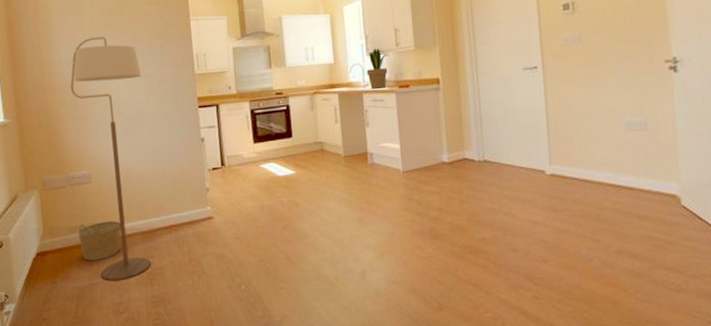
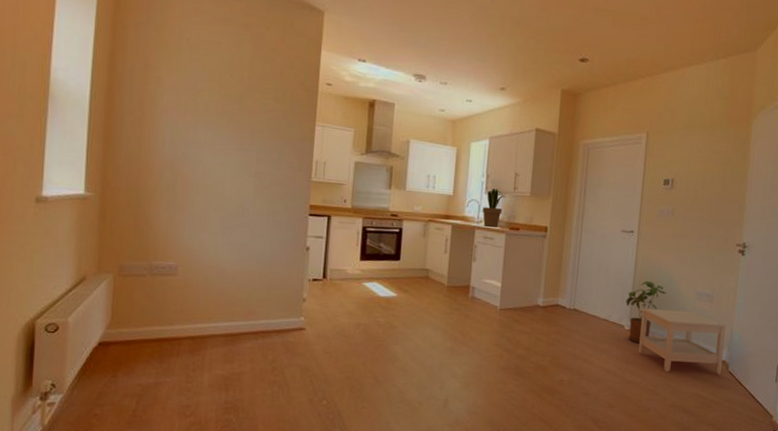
floor lamp: present [70,36,151,281] -> none [171,122,254,382]
basket: present [77,220,121,261] -> none [151,317,202,358]
house plant: none [542,118,588,188] -> present [626,281,666,344]
side table: none [562,144,674,216] -> present [638,308,726,375]

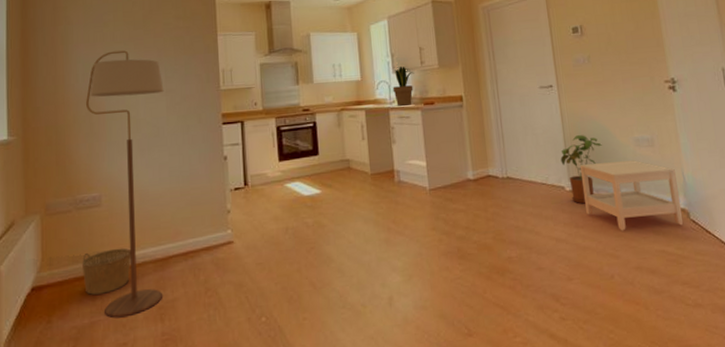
basket: none [151,317,202,358] -> present [81,248,131,295]
floor lamp: none [171,122,254,382] -> present [86,50,164,318]

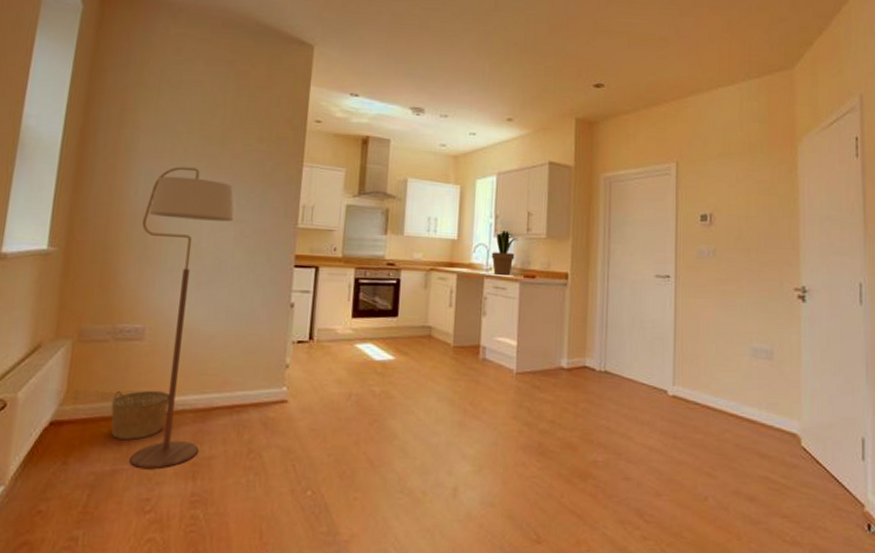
house plant: present [560,135,602,204] -> none [667,335,715,413]
side table: present [579,160,684,231] -> none [687,369,793,452]

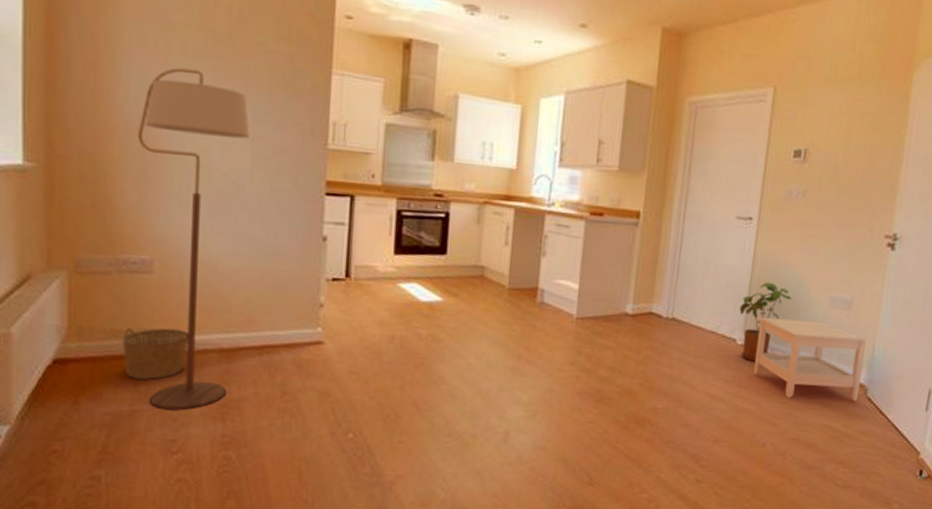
potted plant: present [491,231,518,277] -> none [554,160,586,213]
house plant: none [667,335,715,413] -> present [739,283,792,362]
side table: none [687,369,793,452] -> present [753,318,866,402]

